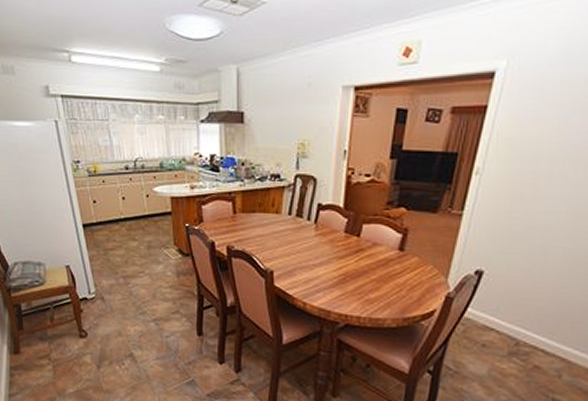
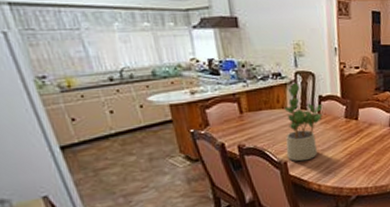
potted plant: none [274,186,321,274] -> present [283,82,323,162]

